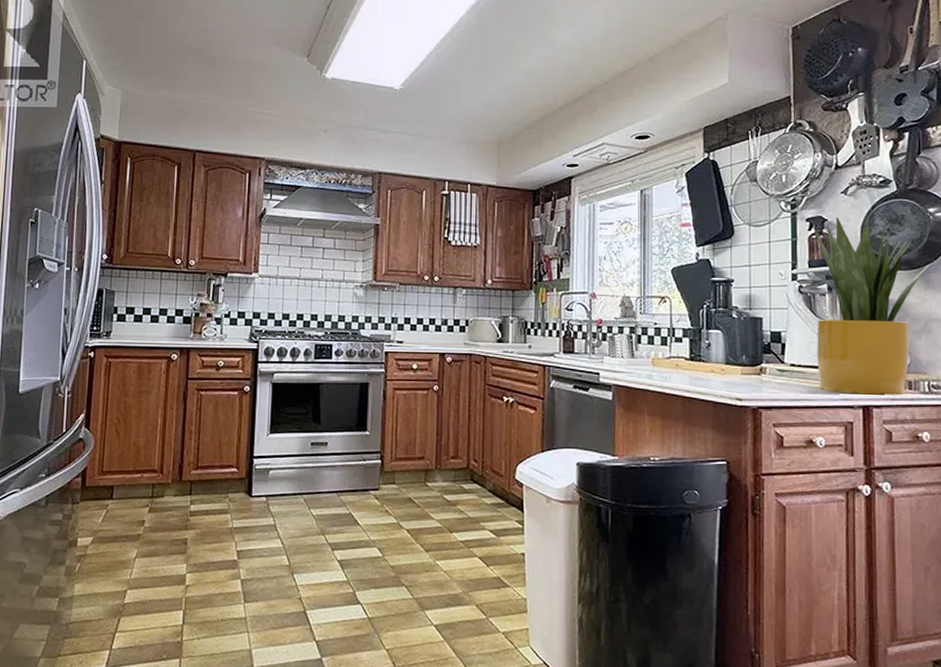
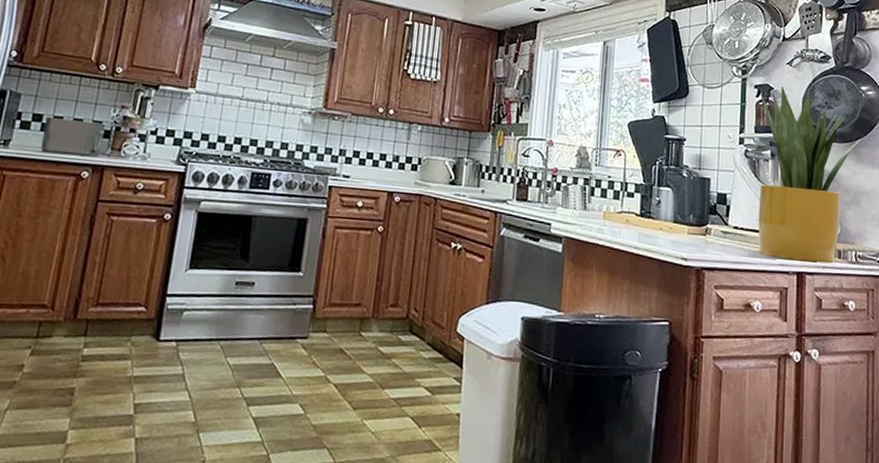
toaster: none [135,309,186,341] -> present [40,117,106,157]

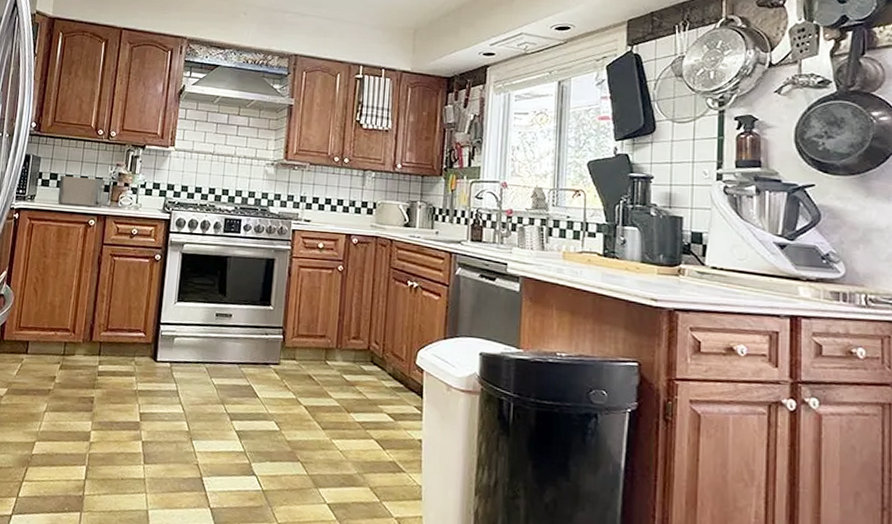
planter: present [758,87,860,264] -> none [741,117,871,307]

